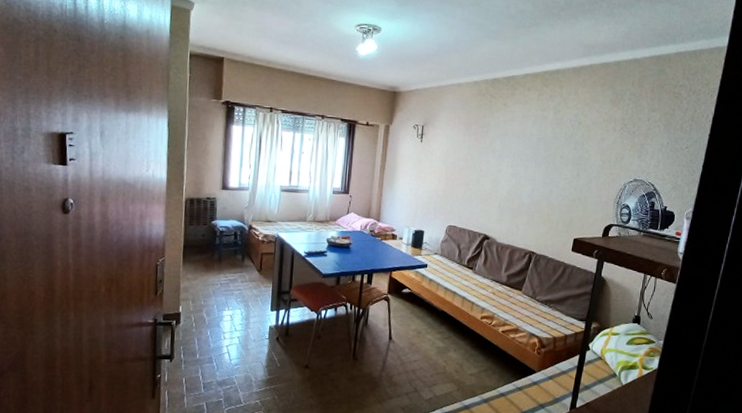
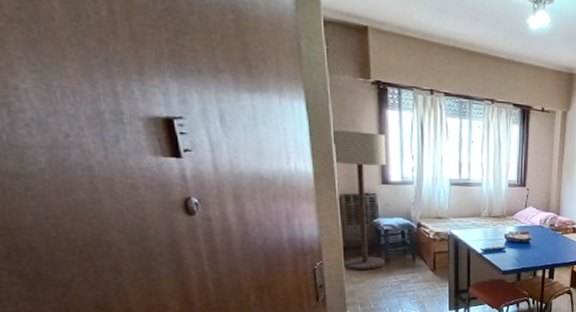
floor lamp: none [182,142,230,268] -> present [333,130,387,271]

